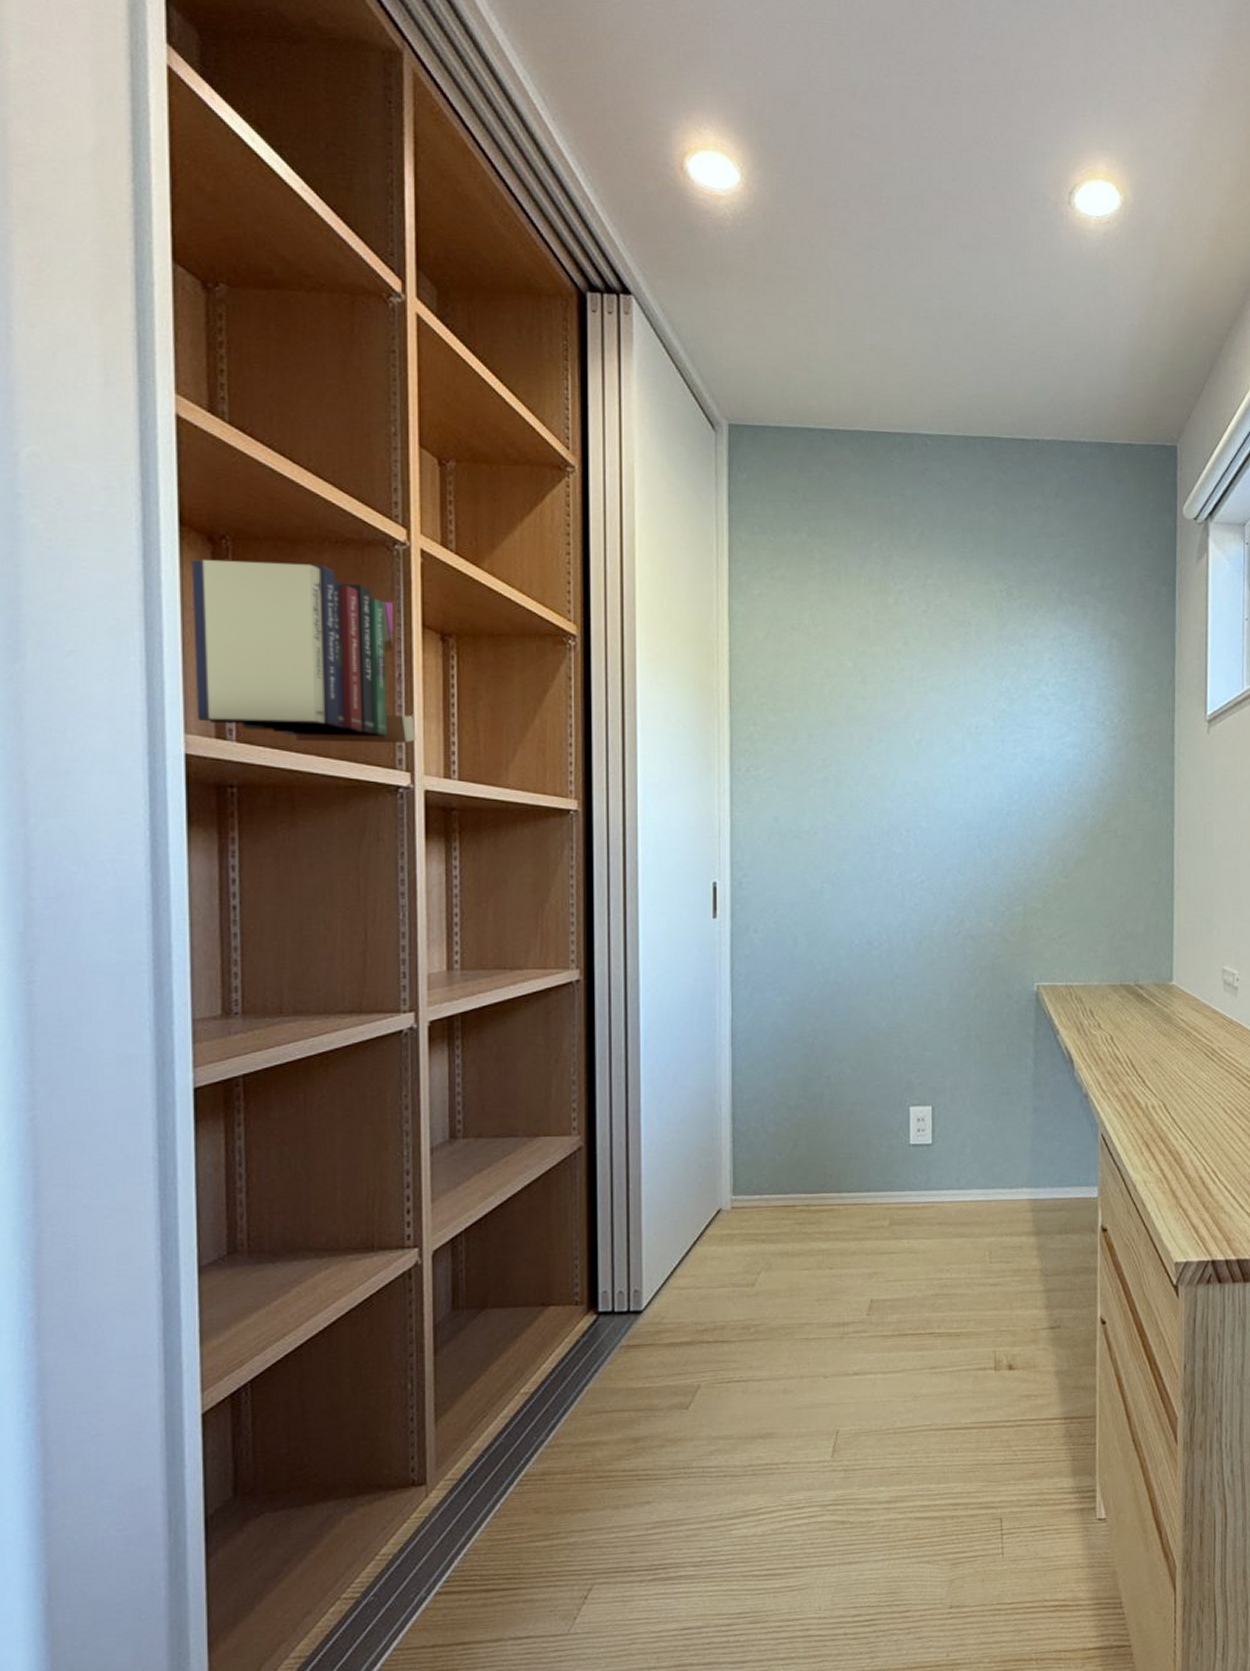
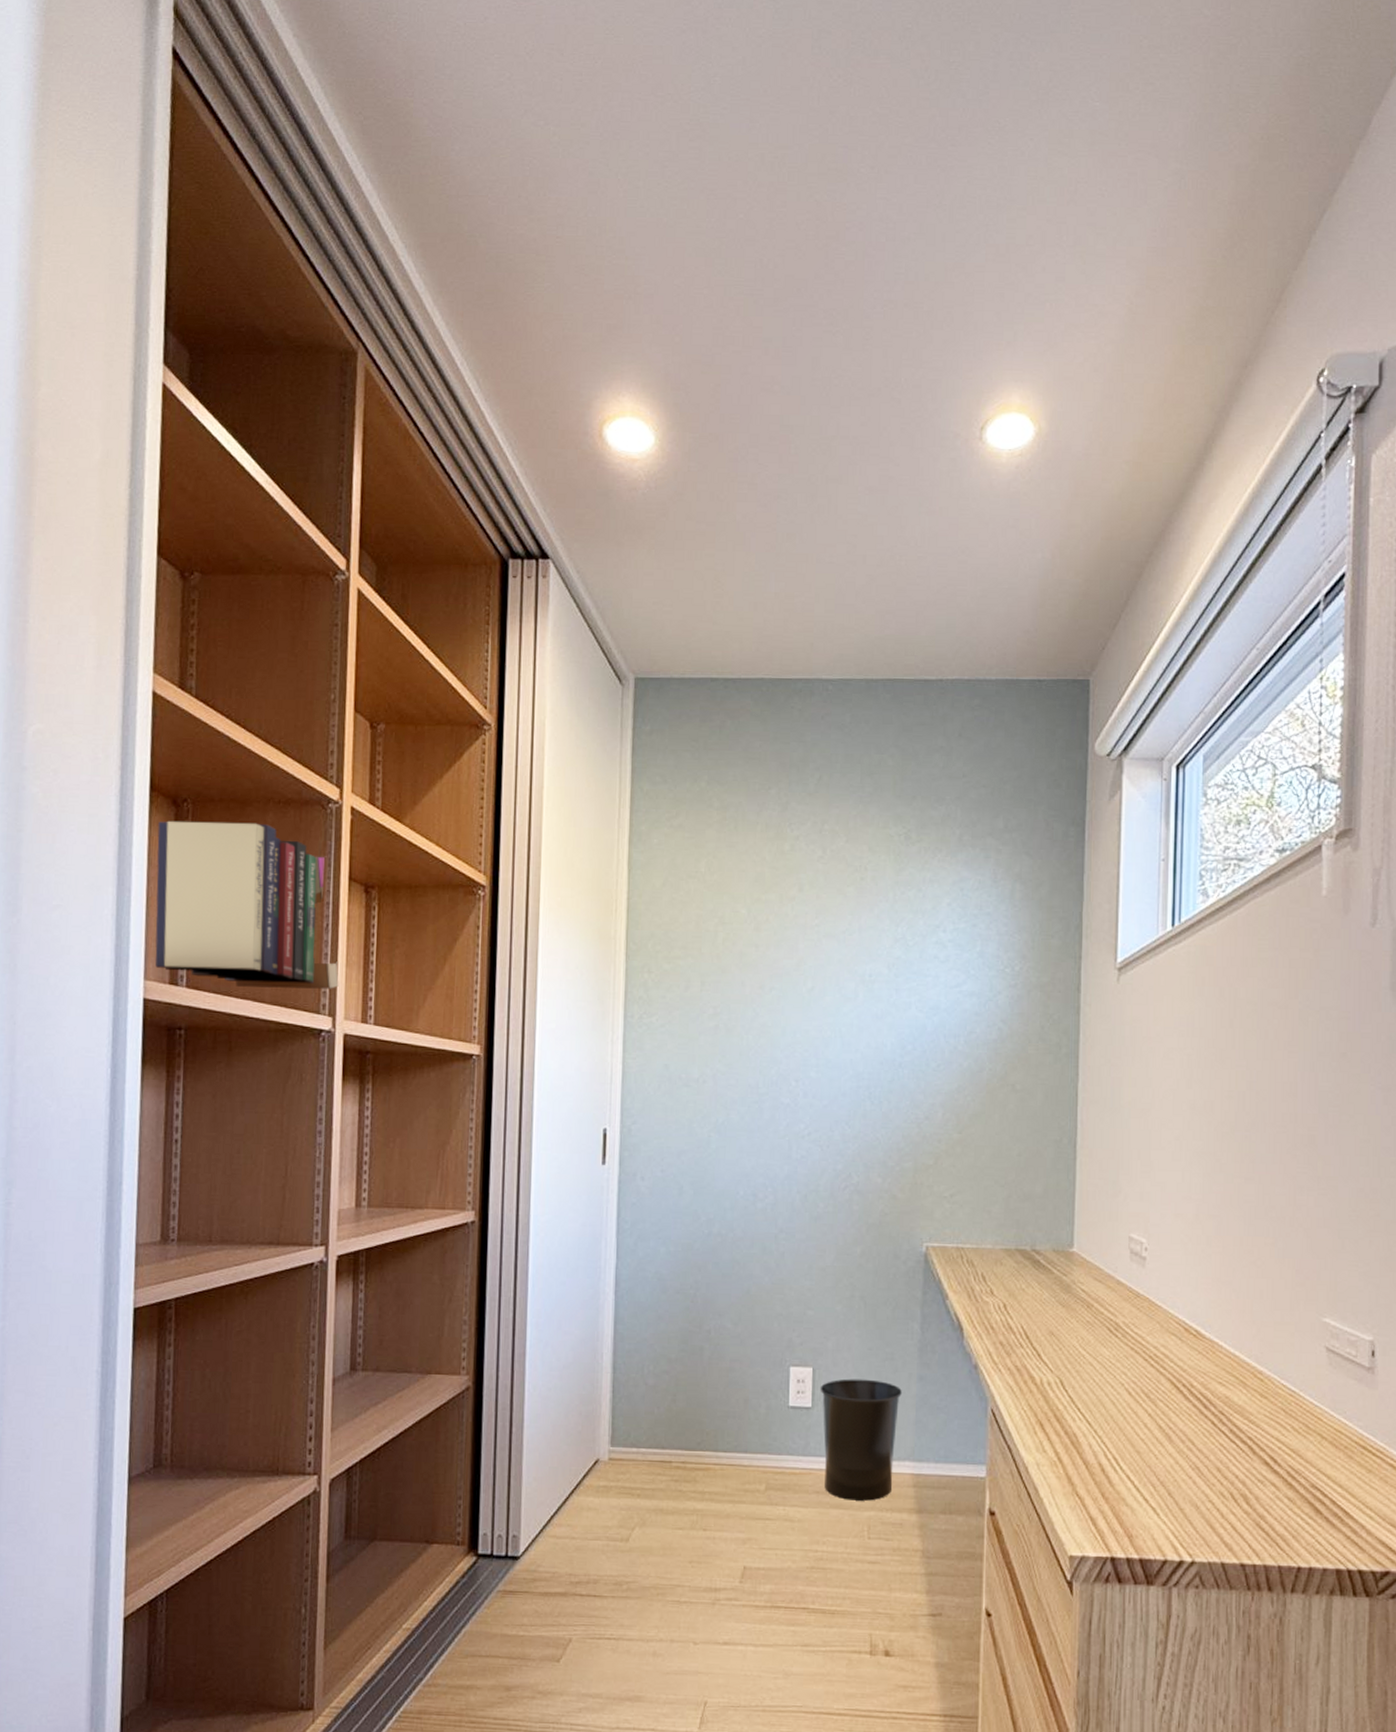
waste bin: none [939,1114,1018,1229] -> present [820,1379,902,1501]

